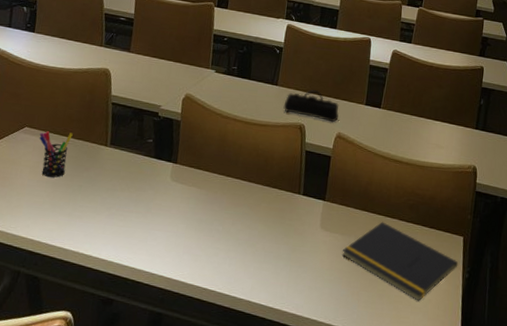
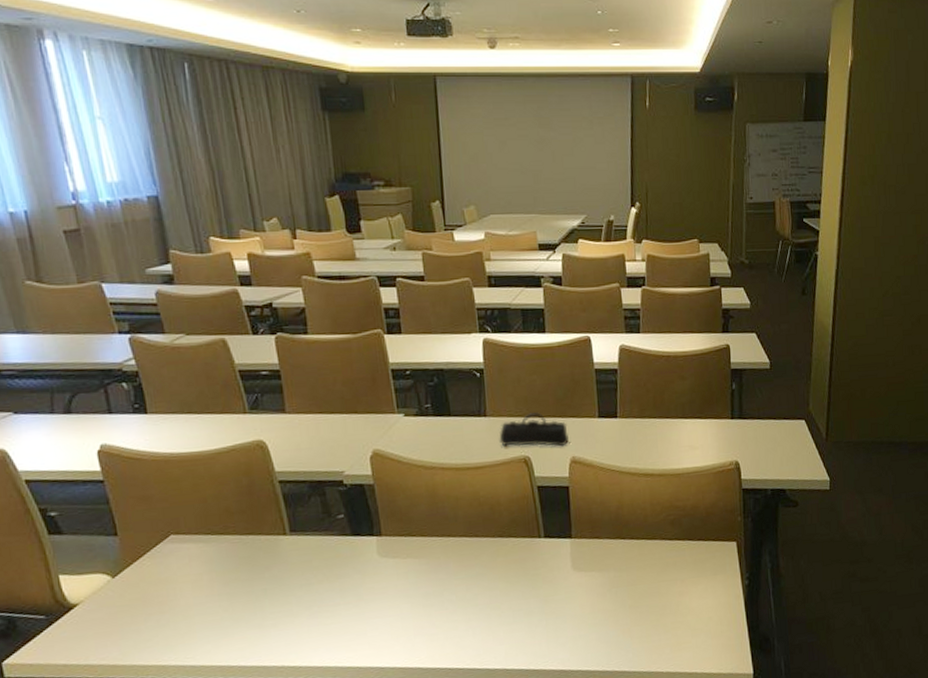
pen holder: present [39,131,73,178] -> none [192,529,241,589]
notepad: present [342,222,458,301] -> none [602,546,735,622]

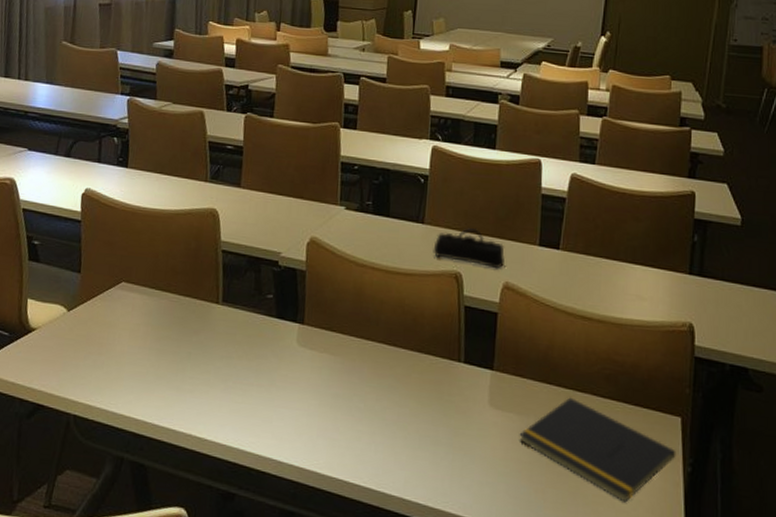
notepad: none [602,546,735,622] -> present [519,397,676,503]

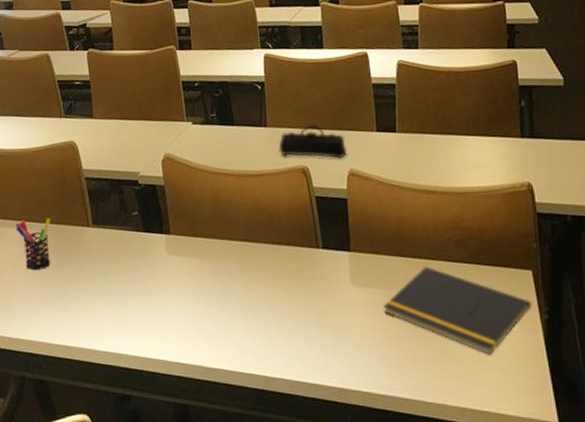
pen holder: none [138,286,178,343] -> present [15,218,51,270]

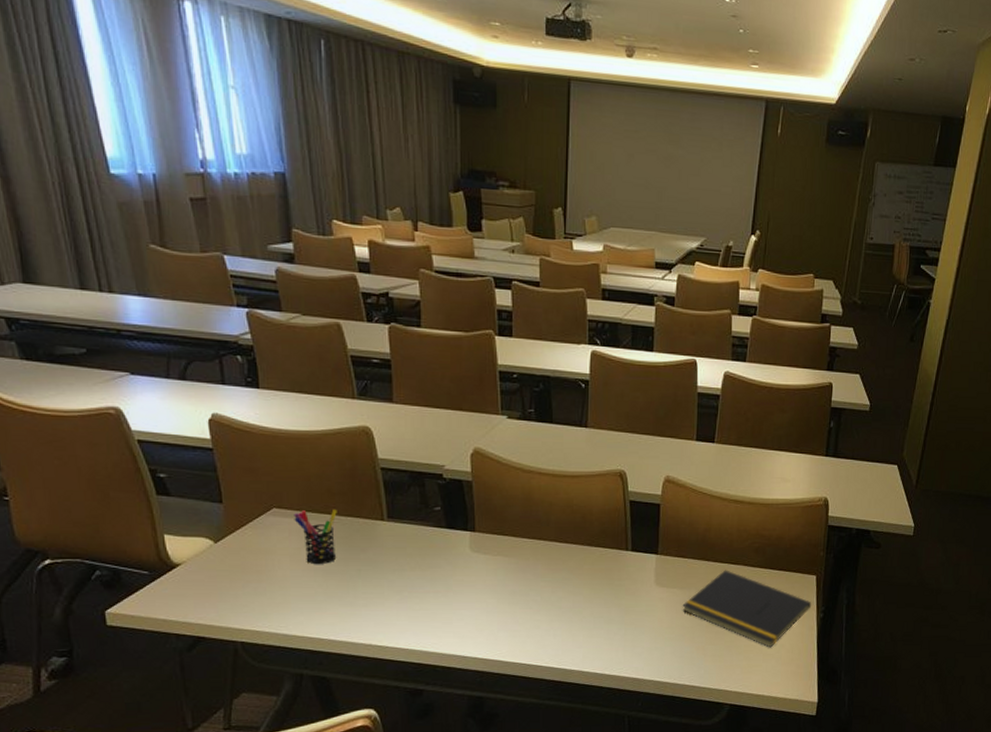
pencil case: present [278,124,347,159] -> none [597,429,665,465]

